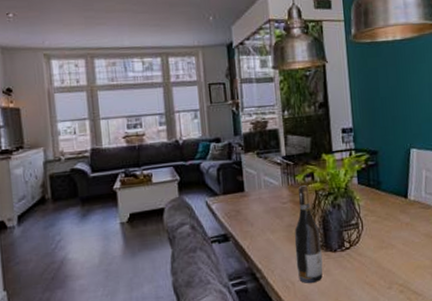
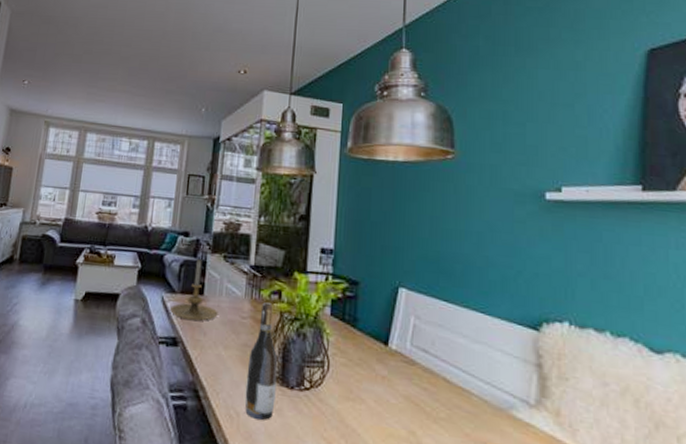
candle holder: none [215,160,261,216] -> present [169,259,218,321]

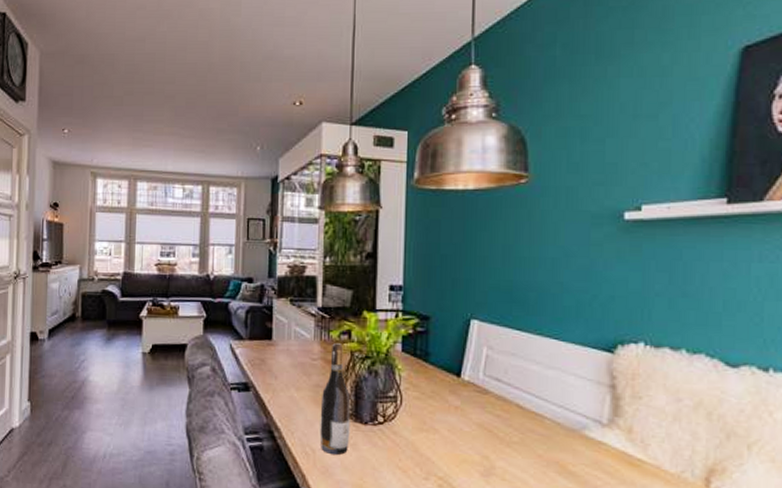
candle holder: present [169,259,218,321] -> none [238,305,288,365]

